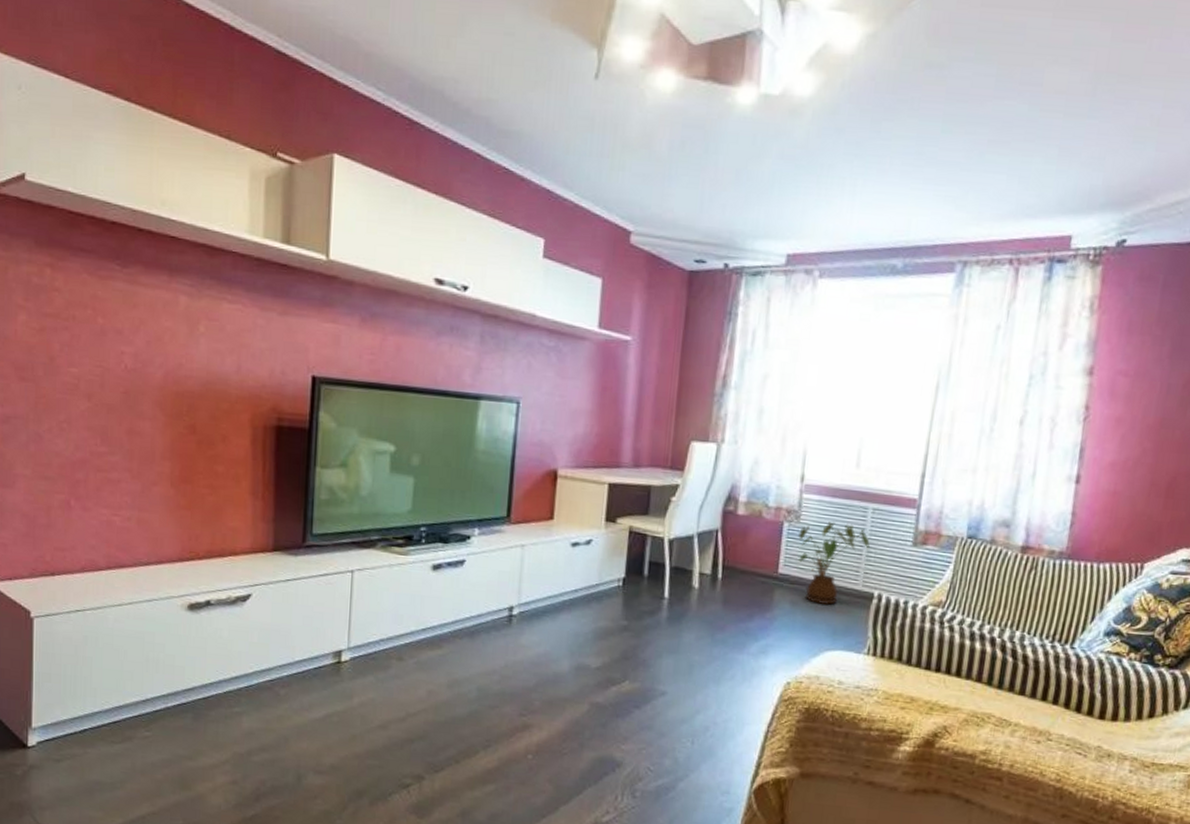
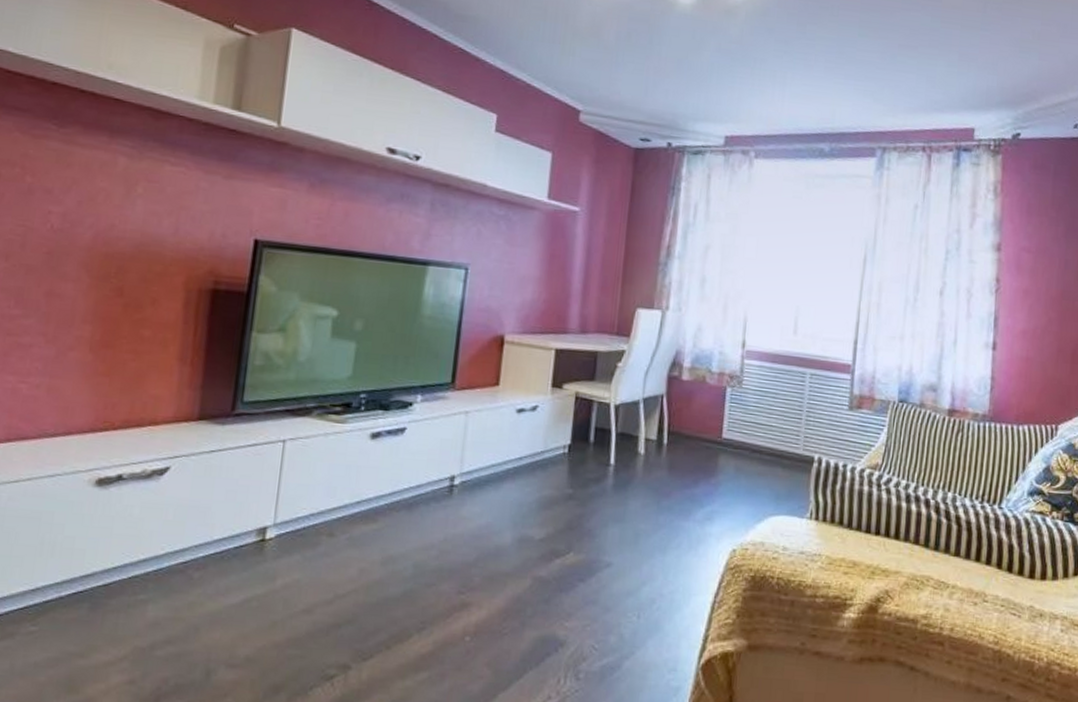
house plant: present [798,522,870,606] -> none [741,387,809,470]

